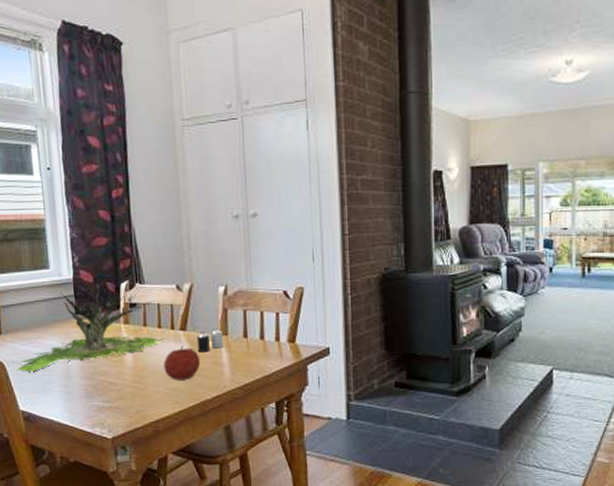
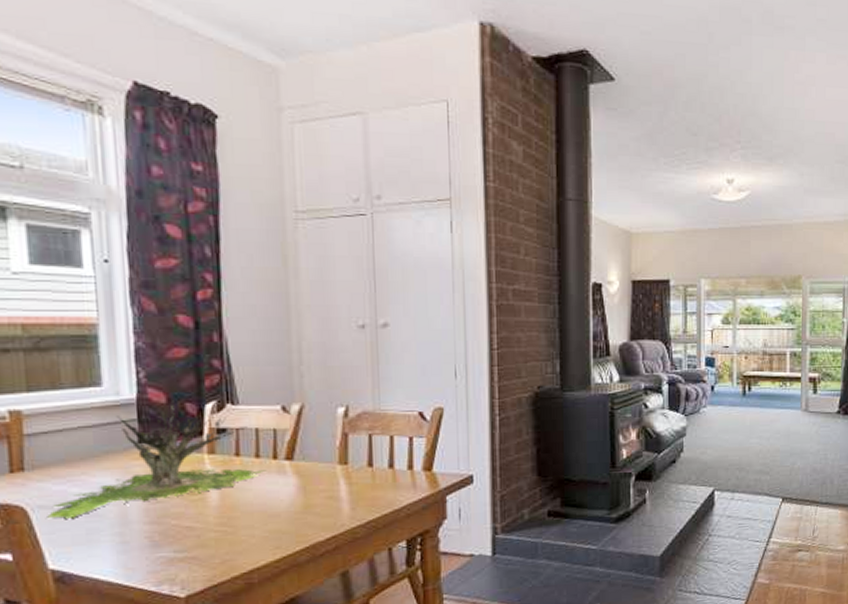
fruit: present [164,345,201,380] -> none [262,478,312,520]
candle: present [196,326,223,353] -> none [307,454,342,486]

